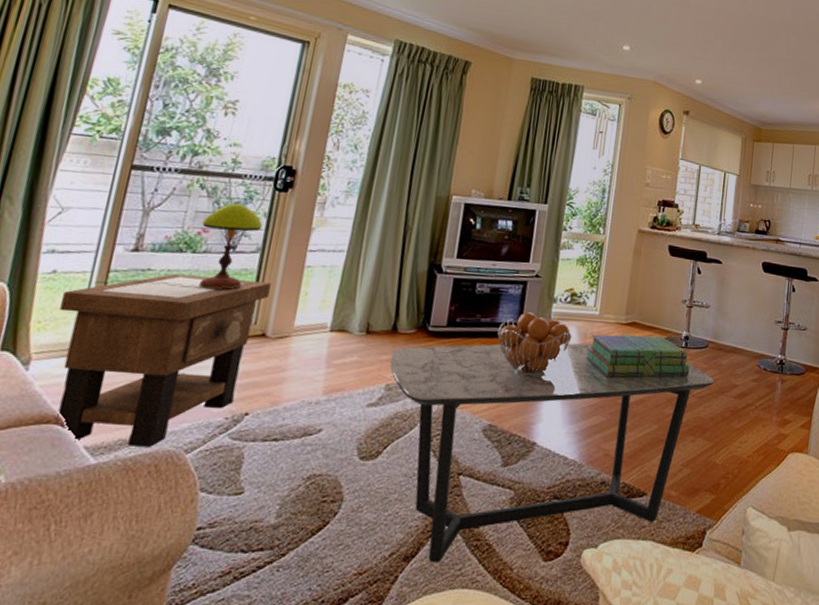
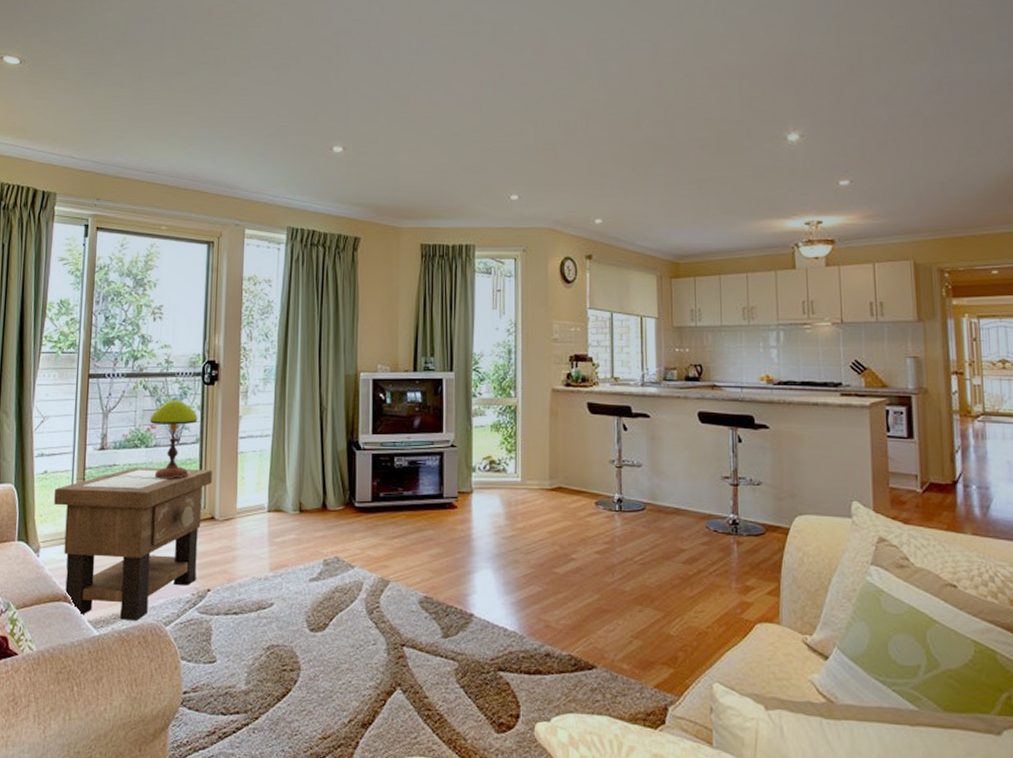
coffee table: present [390,343,714,563] -> none [324,511,657,731]
fruit basket: present [497,312,572,377] -> none [420,483,496,548]
stack of books: present [585,334,690,378] -> none [512,500,628,545]

